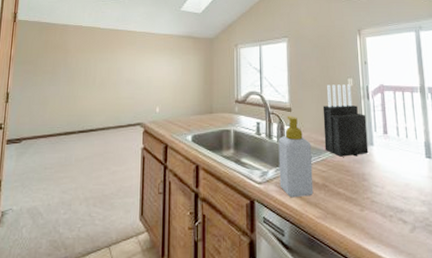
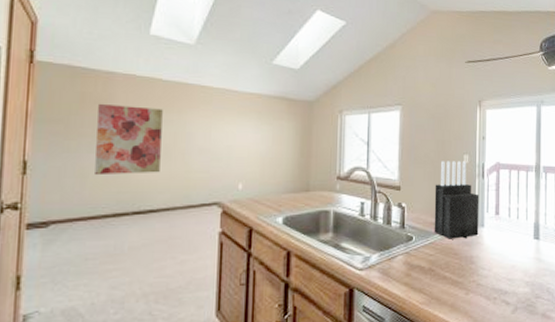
wall art: none [53,48,100,103] -> present [95,103,163,176]
soap bottle: present [278,115,314,198] -> none [383,195,420,284]

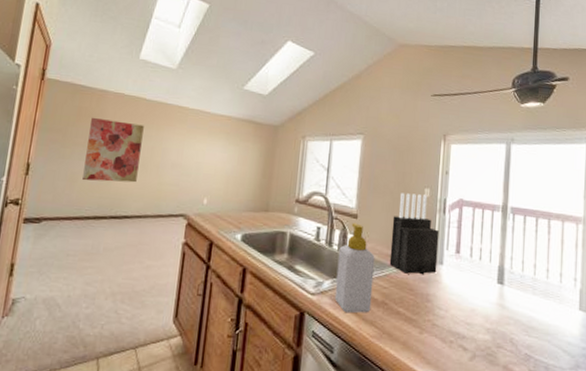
soap bottle: none [383,195,420,284] -> present [334,223,375,313]

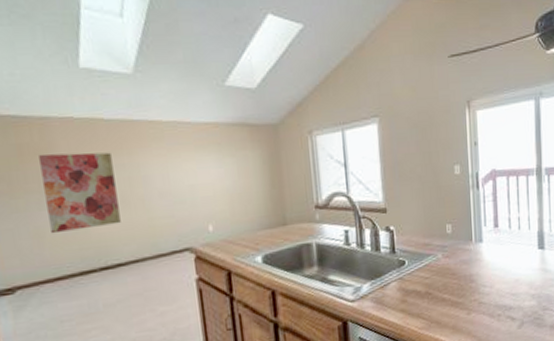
soap bottle: present [334,223,375,313] -> none [372,217,416,312]
knife block: present [389,192,439,275] -> none [424,172,477,259]

